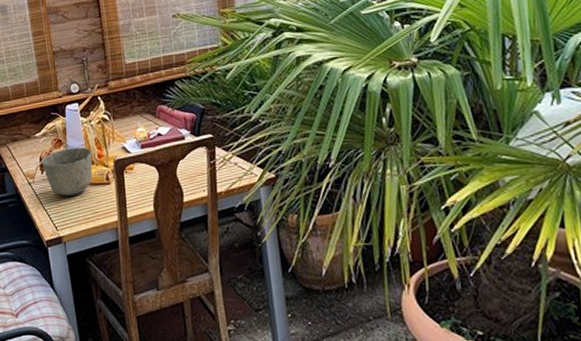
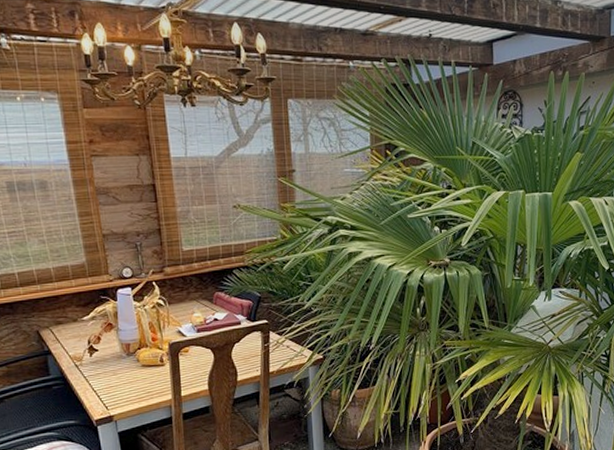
ceramic bowl: present [41,147,93,196] -> none [90,331,146,377]

